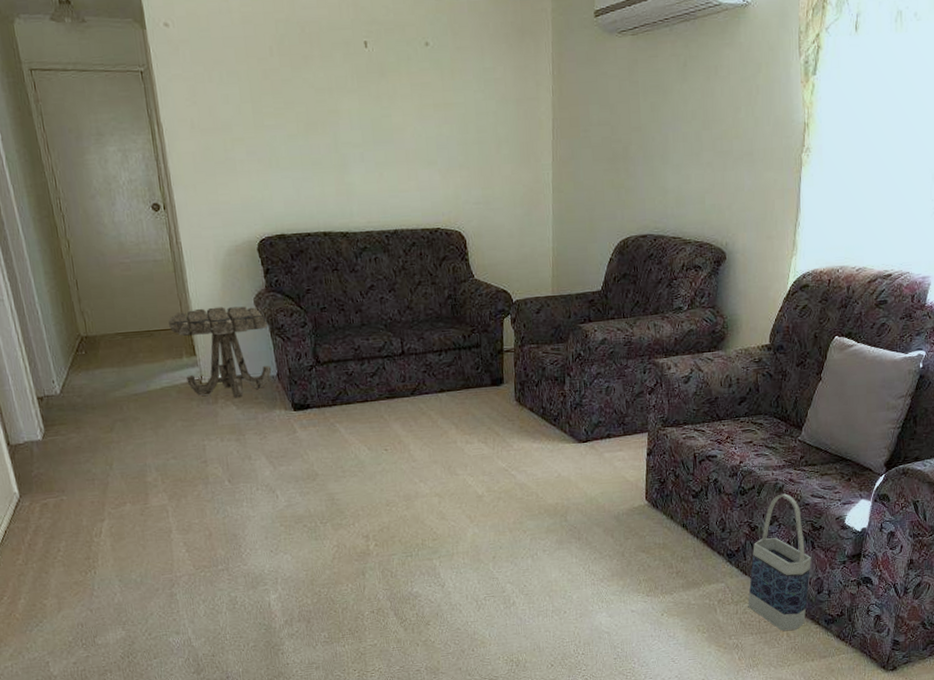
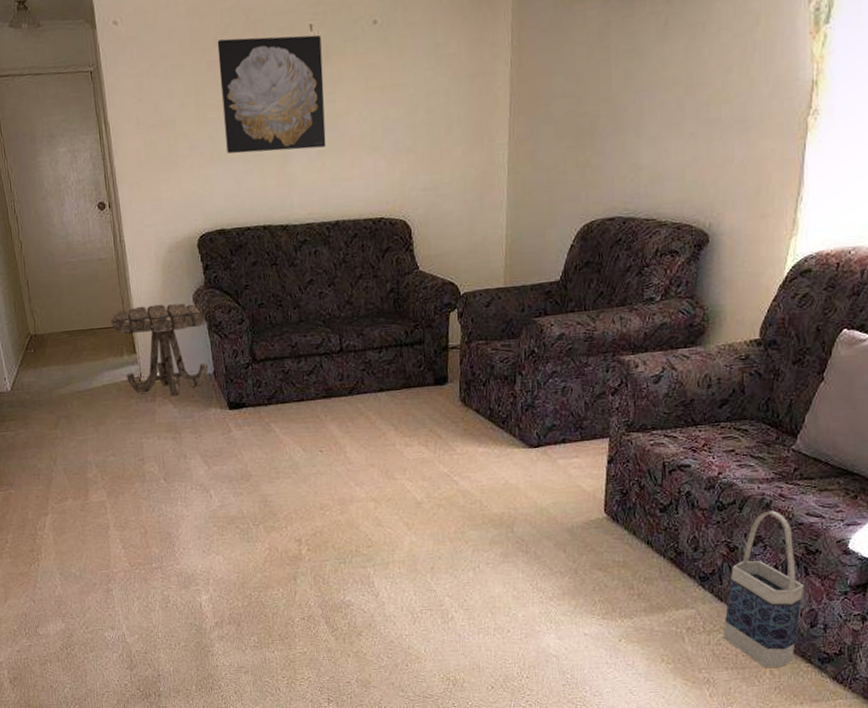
wall art: none [273,49,384,161] -> present [217,35,326,154]

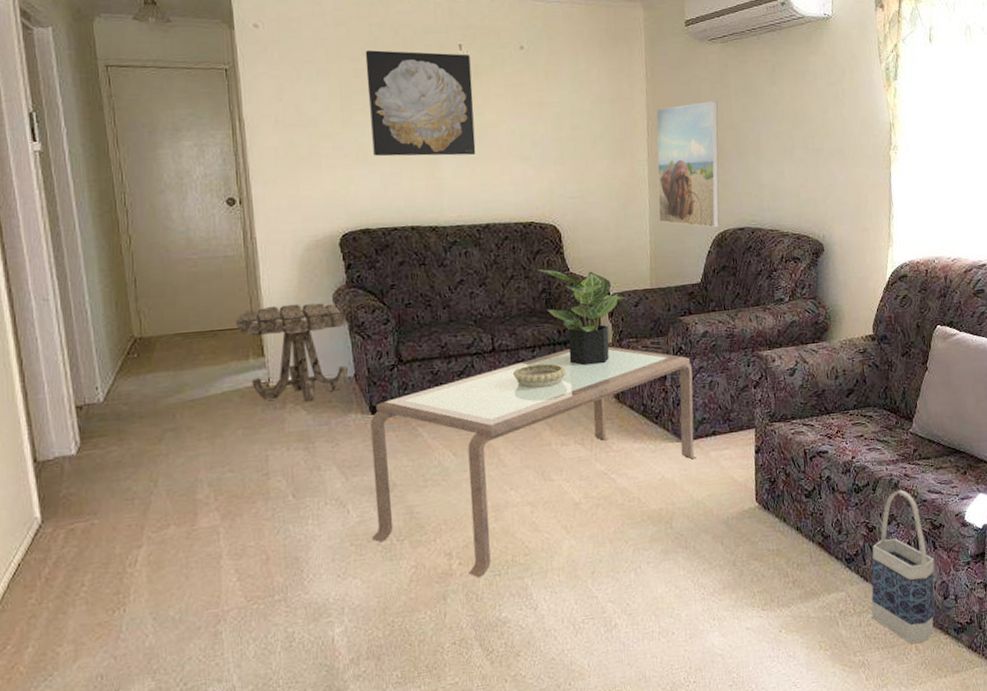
coffee table: none [228,348,545,564] -> present [370,346,697,578]
decorative bowl: none [359,365,413,390] -> present [512,363,567,389]
potted plant: none [385,267,479,368] -> present [536,268,628,366]
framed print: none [517,68,594,219] -> present [656,101,720,228]

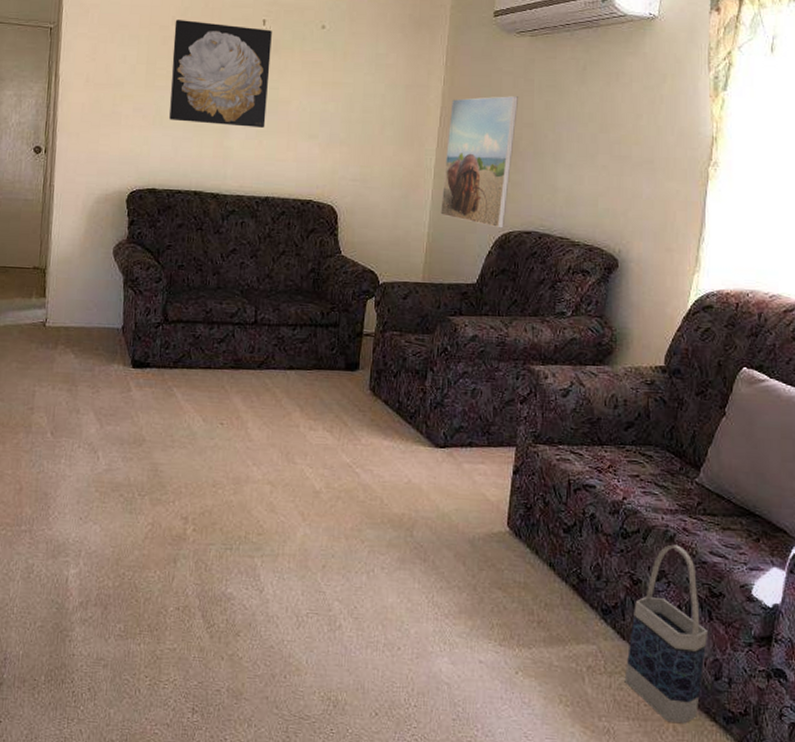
side table: present [236,303,349,402] -> none [25,251,124,347]
coffee table: present [370,346,697,578] -> none [116,332,456,549]
decorative bowl: present [512,363,567,389] -> none [270,342,325,369]
potted plant: present [536,268,628,366] -> none [308,247,397,353]

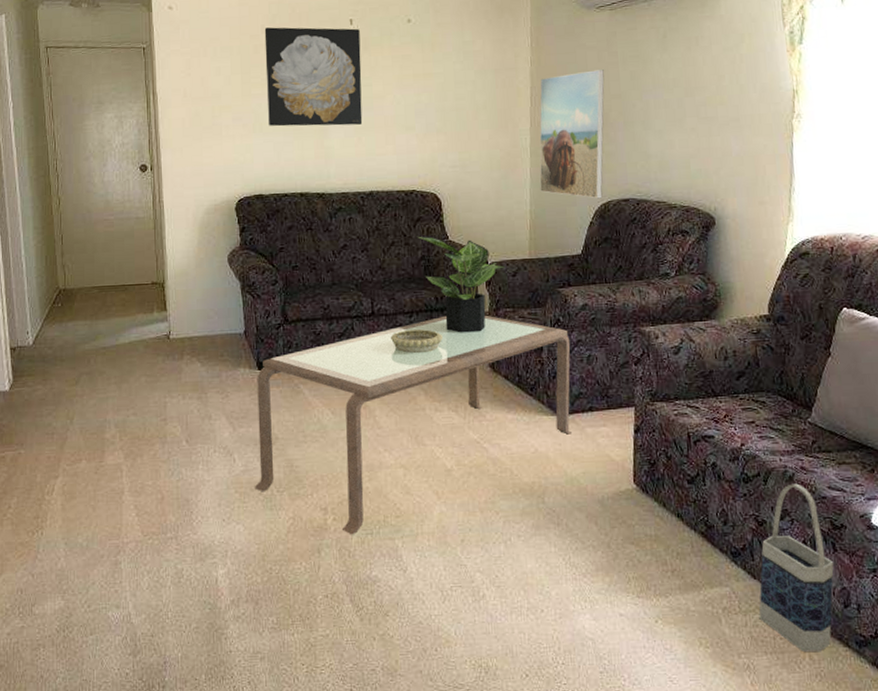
coffee table: none [116,332,456,549] -> present [255,315,573,535]
decorative bowl: none [270,342,325,369] -> present [390,329,443,354]
potted plant: none [308,247,397,353] -> present [416,236,506,333]

